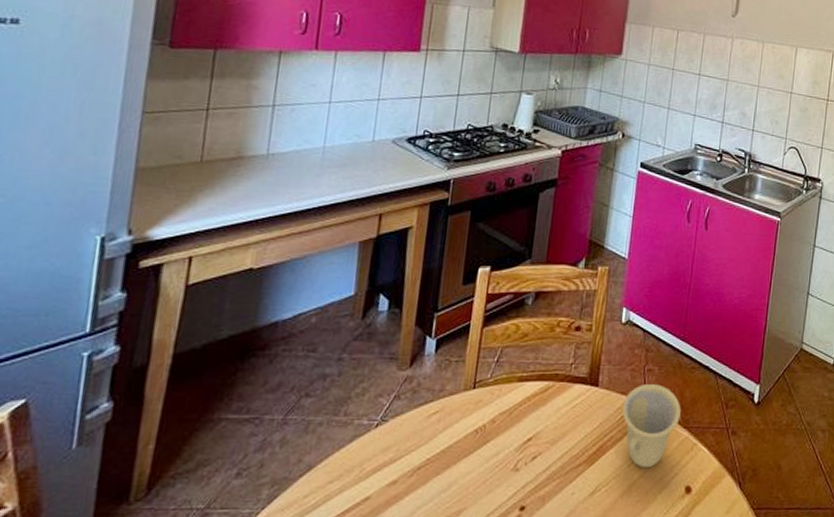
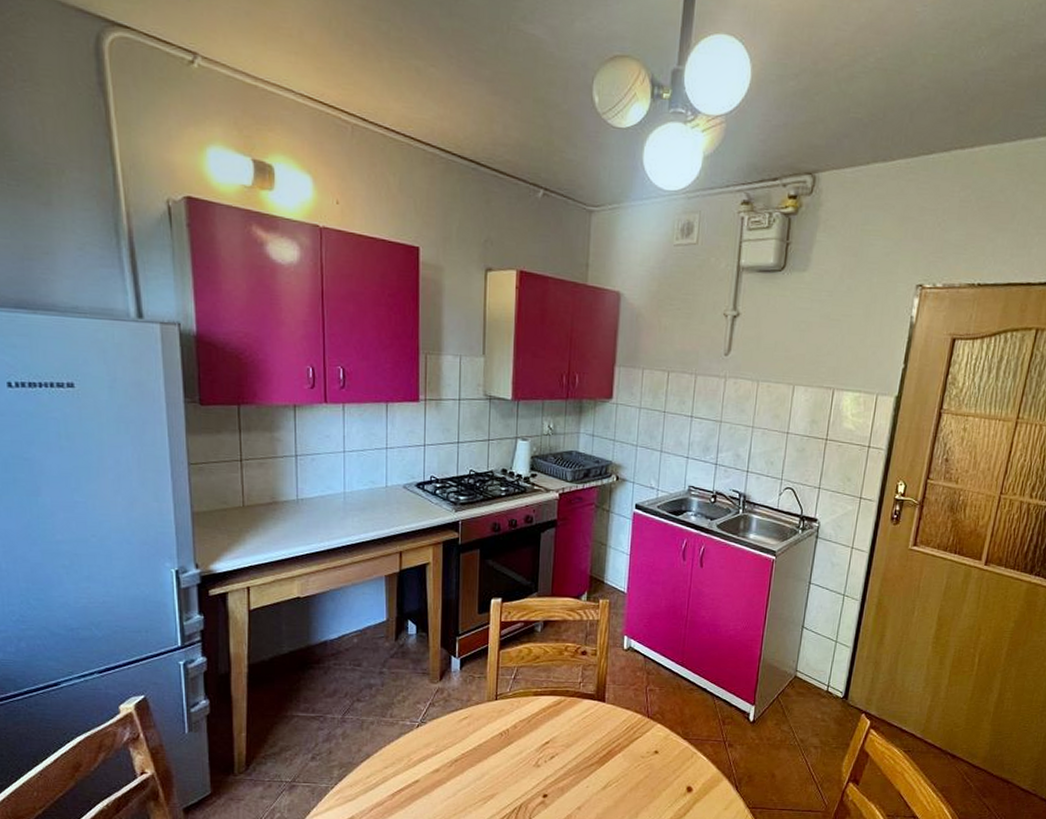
cup: present [622,384,681,468] -> none [627,702,681,770]

